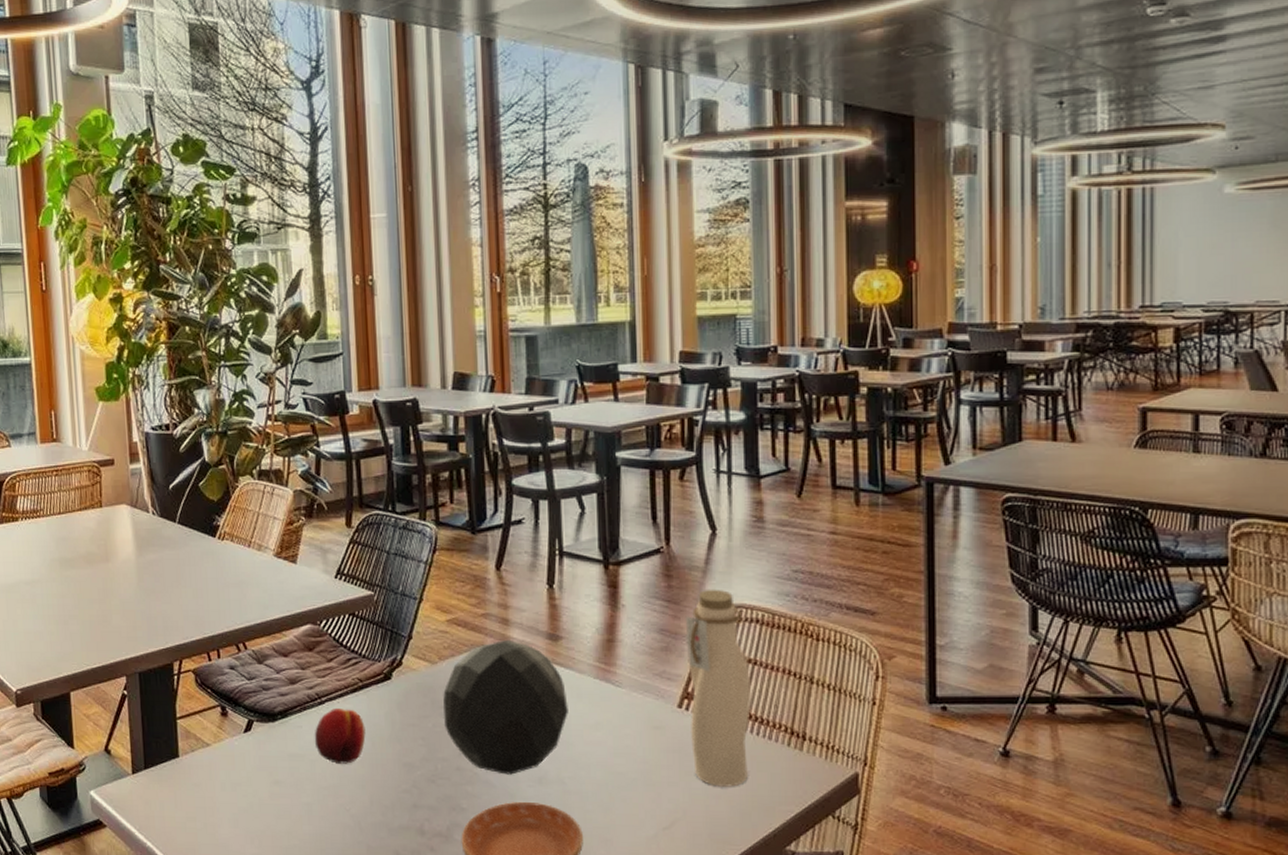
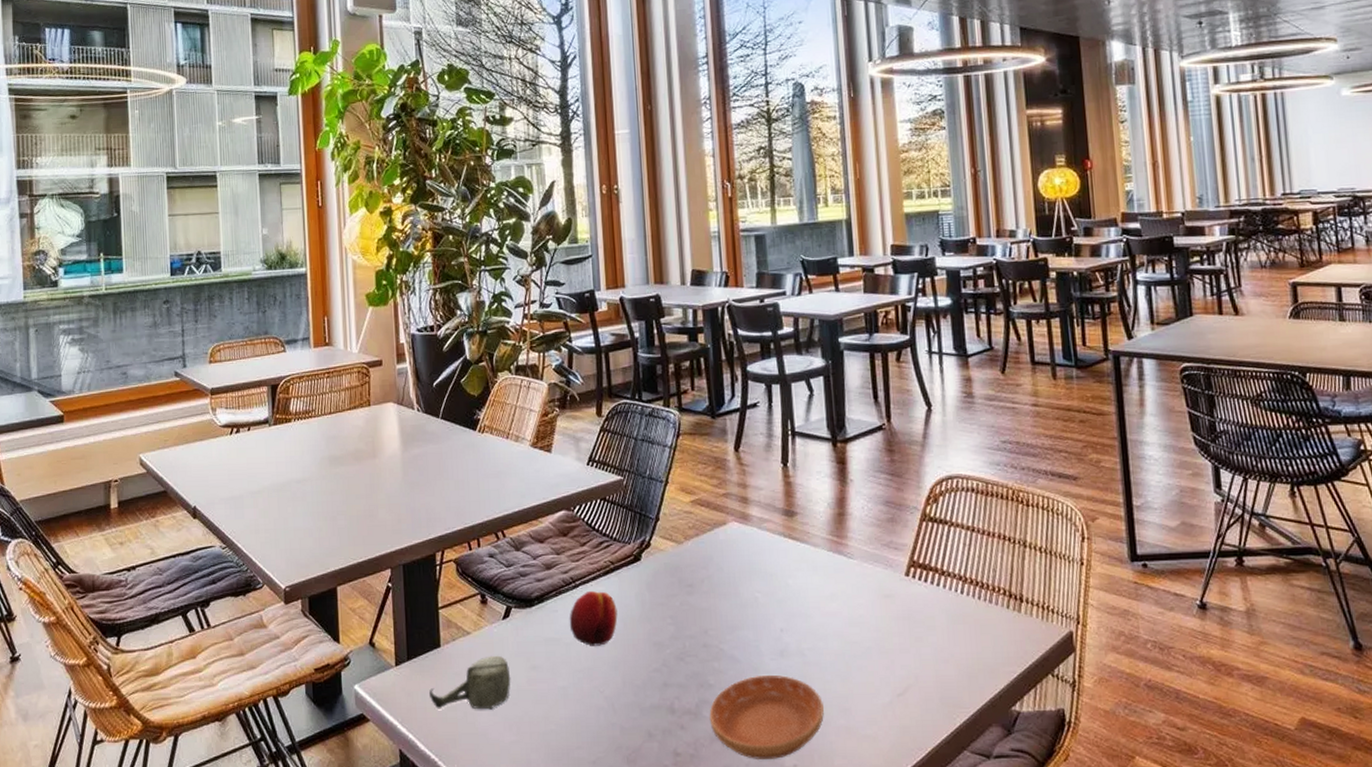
cup: none [168,768,253,822] -> present [429,655,511,710]
bowl: present [443,639,568,775] -> none [689,517,805,649]
water bottle: present [685,589,751,787] -> none [908,461,974,651]

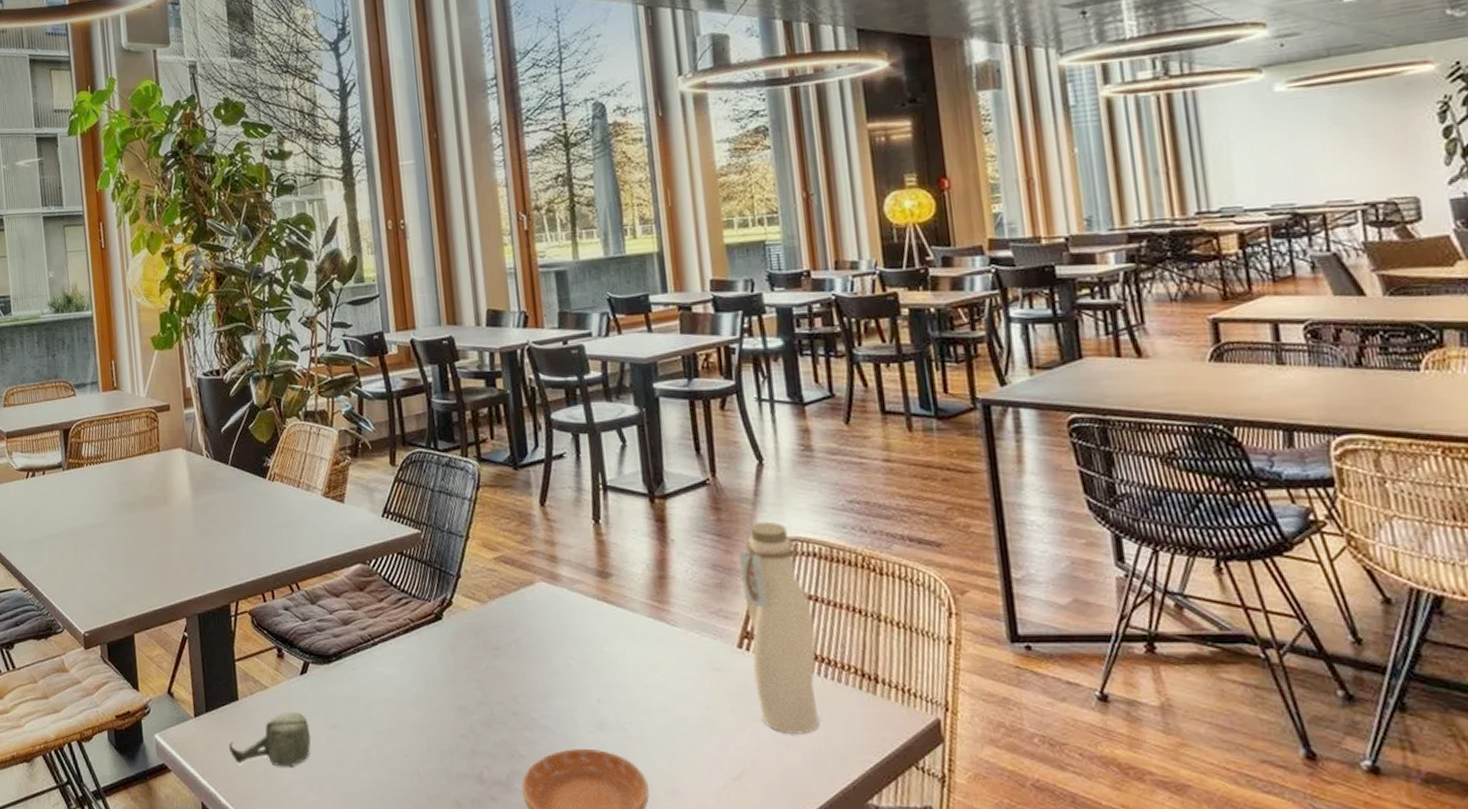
fruit: present [569,590,618,646] -> none [368,649,420,708]
water bottle: none [908,461,974,651] -> present [738,521,820,734]

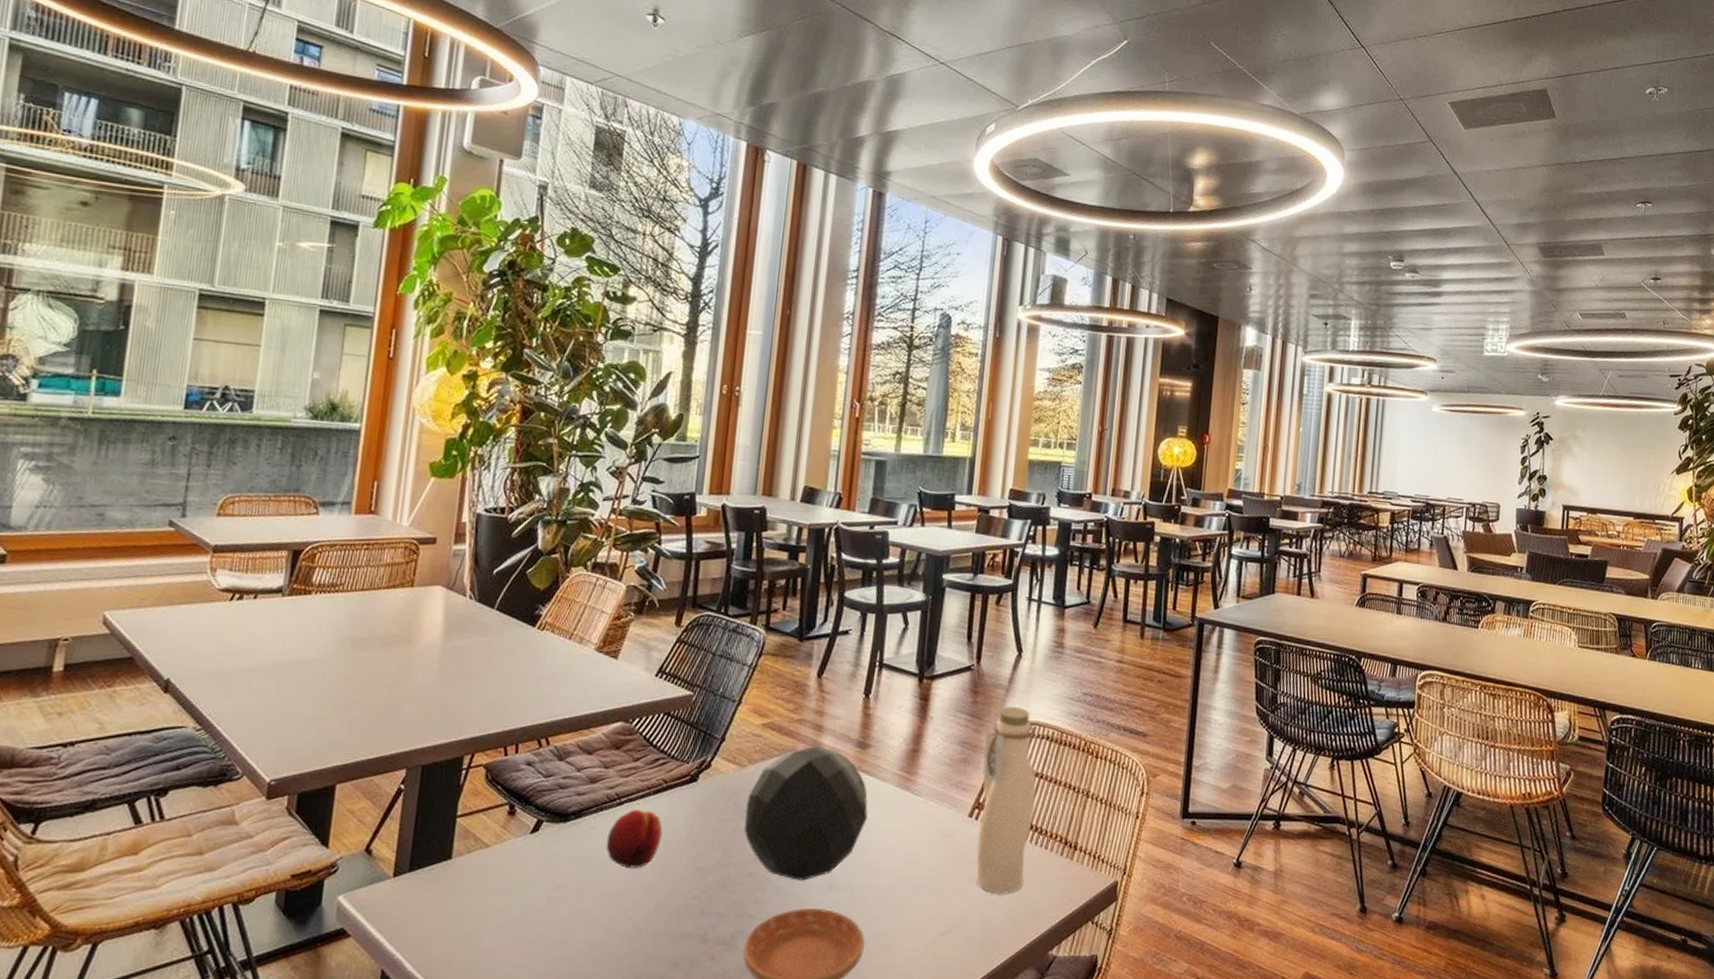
cup: present [229,711,311,768] -> none [429,871,529,930]
fruit: none [368,649,420,708] -> present [606,809,663,868]
bowl: none [495,577,624,720] -> present [744,745,868,881]

